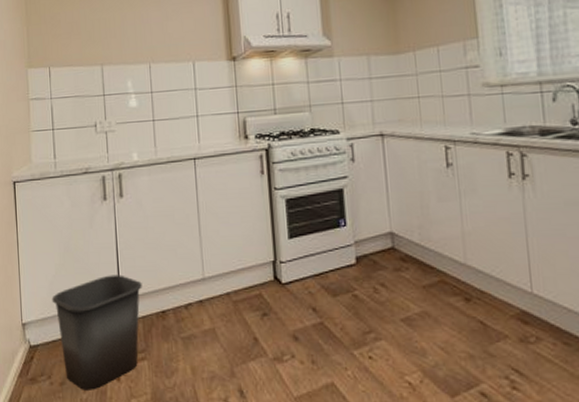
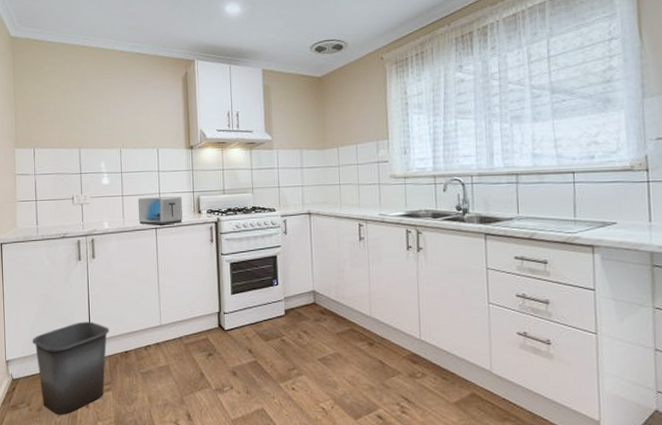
toaster: none [171,119,226,156] -> present [137,196,183,226]

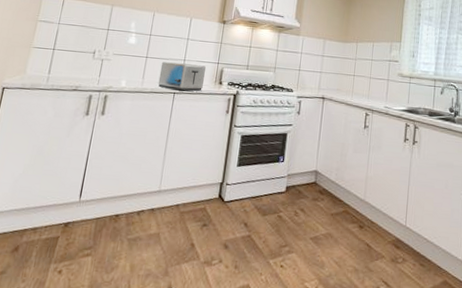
waste bin: present [32,321,109,415] -> none [8,179,104,280]

